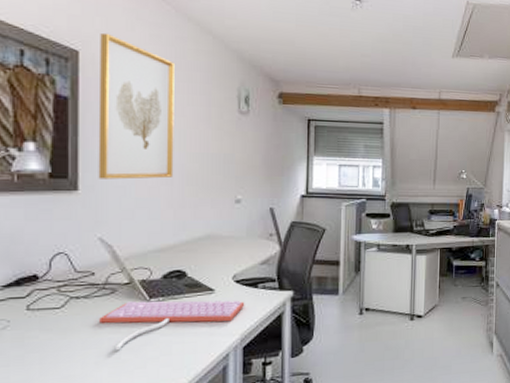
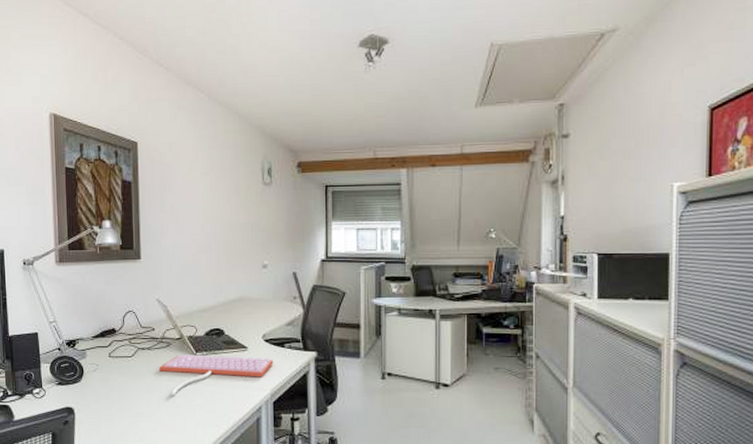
wall art: present [98,32,174,180] -> none [152,124,211,249]

